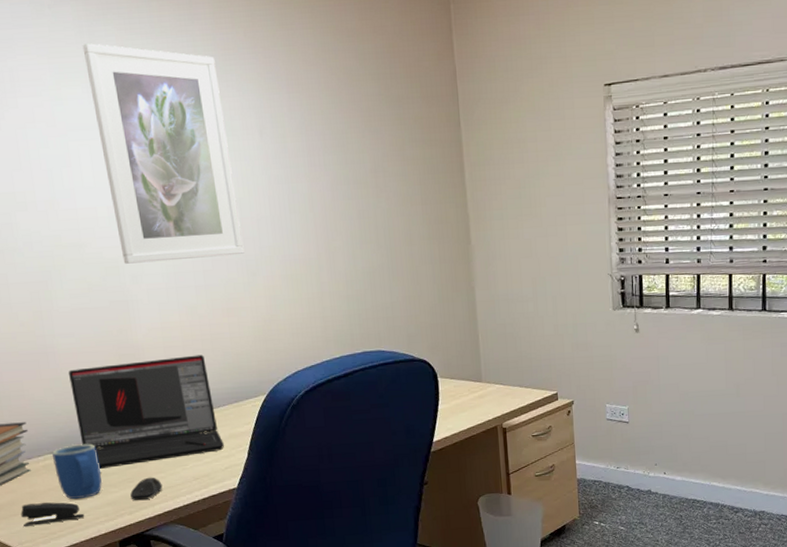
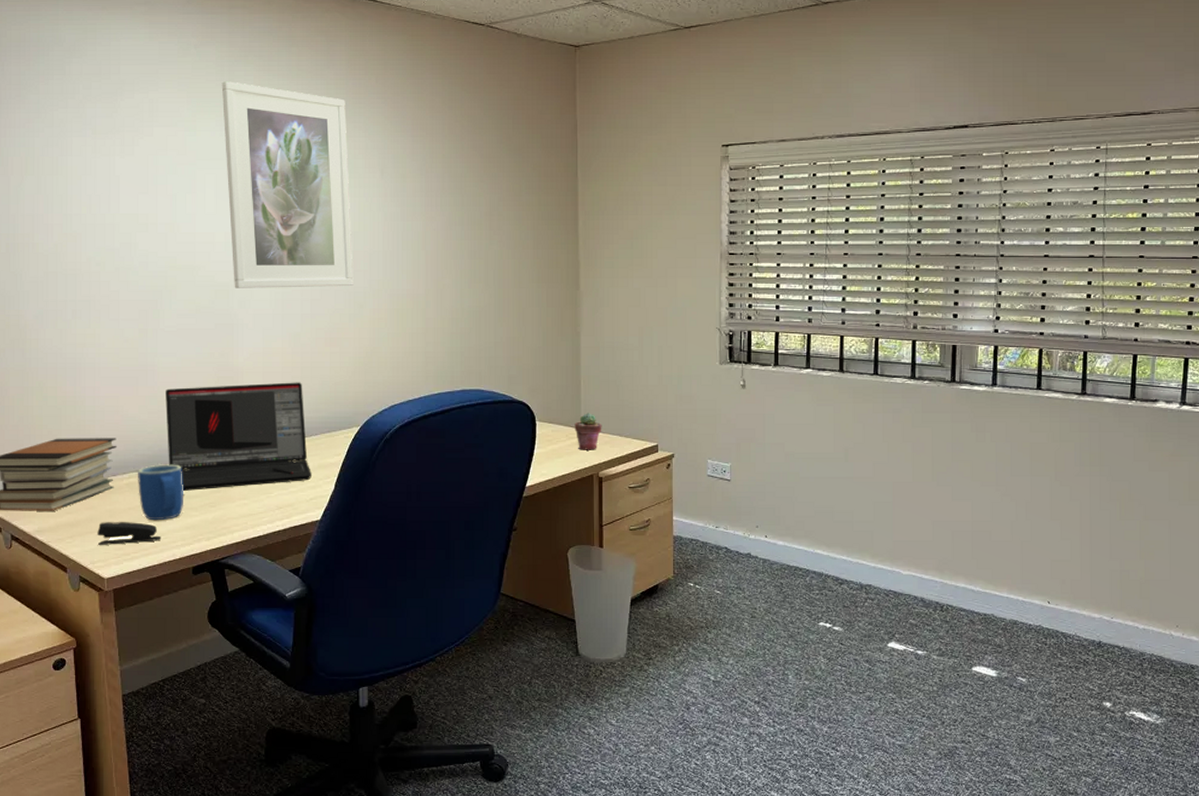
computer mouse: present [130,477,163,501] -> none [211,503,244,527]
potted succulent: none [475,366,503,403] -> present [574,413,602,450]

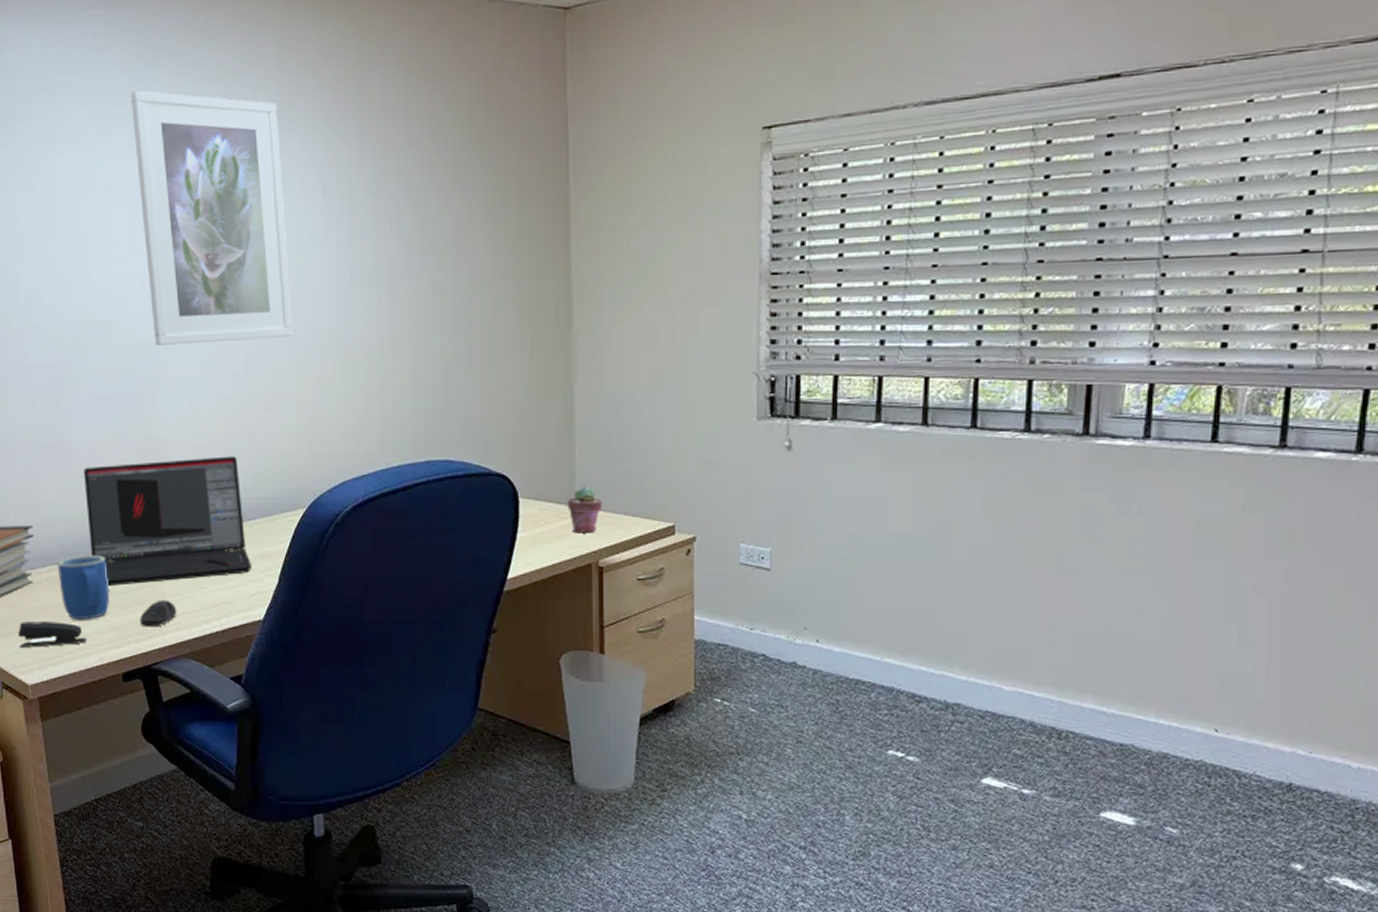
computer mouse: none [211,503,244,527] -> present [140,599,177,627]

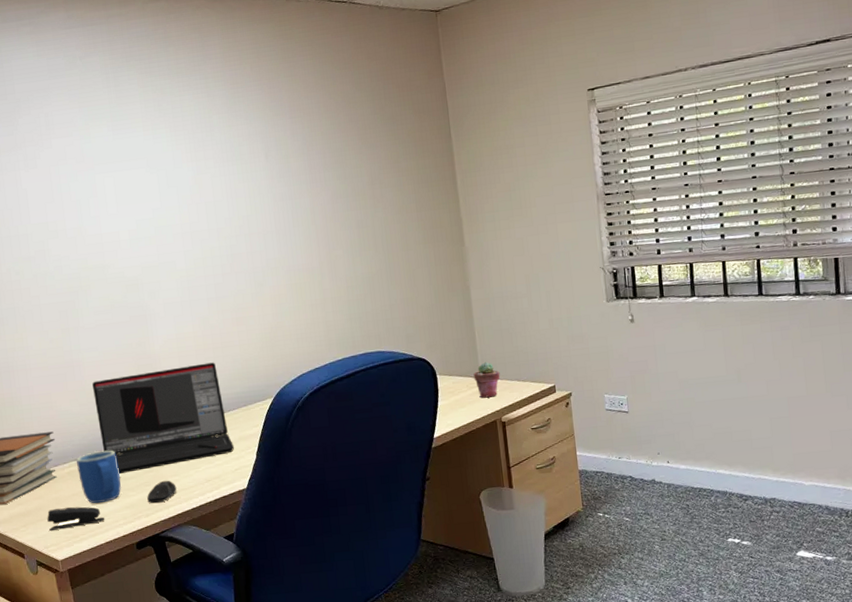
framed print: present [130,90,294,346] -> none [108,87,252,281]

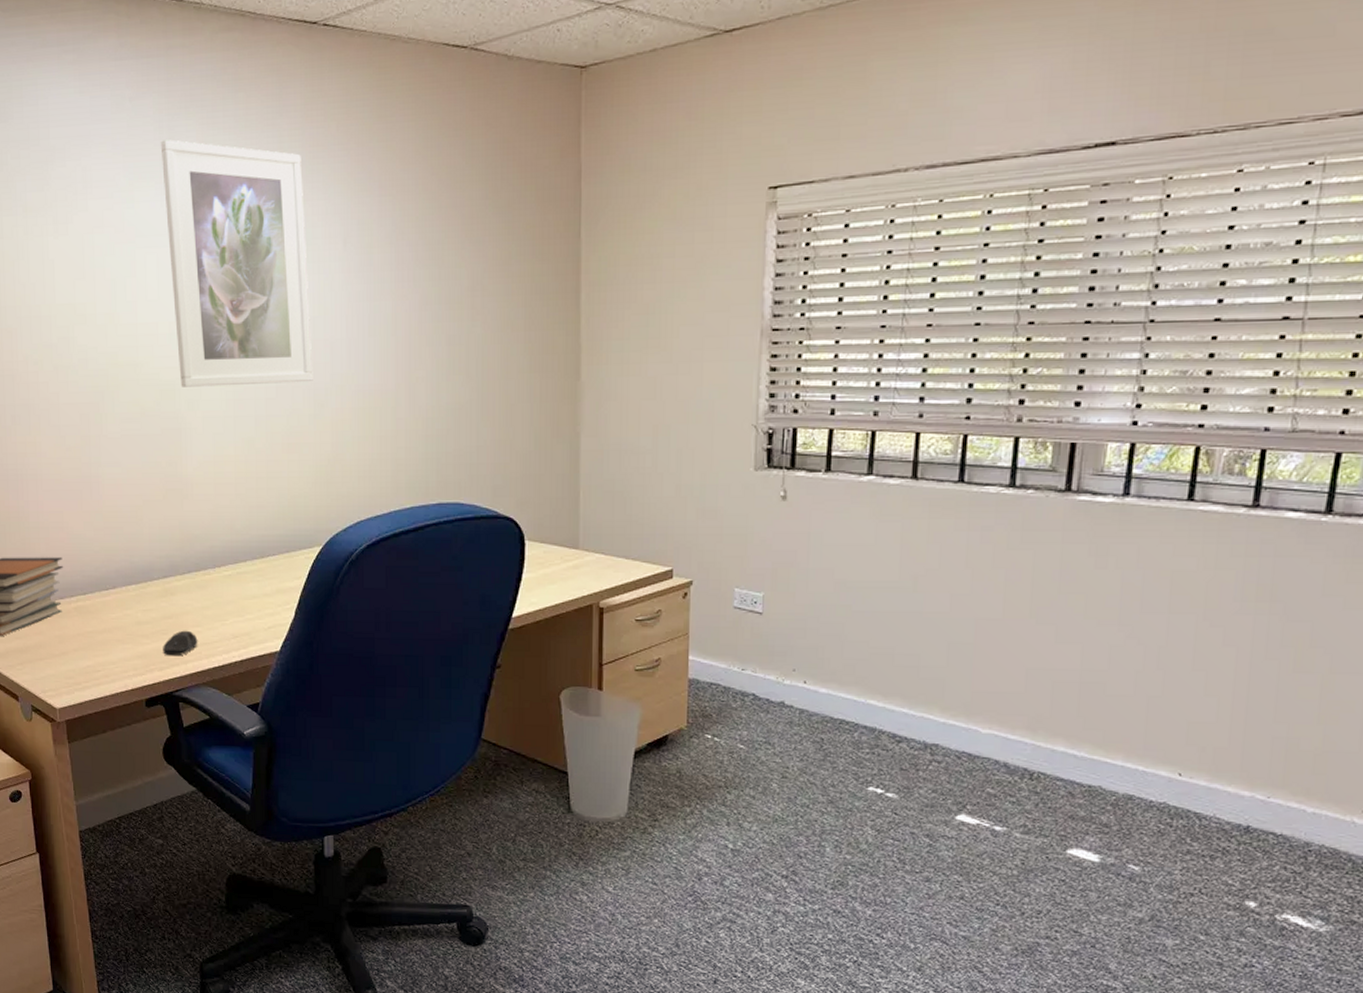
stapler: present [47,506,105,532] -> none [47,648,113,674]
mug: present [76,450,122,504] -> none [85,587,135,648]
laptop: present [92,362,234,474] -> none [111,495,269,616]
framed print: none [108,87,252,281] -> present [160,139,313,387]
potted succulent: present [473,362,501,398] -> none [571,530,605,575]

